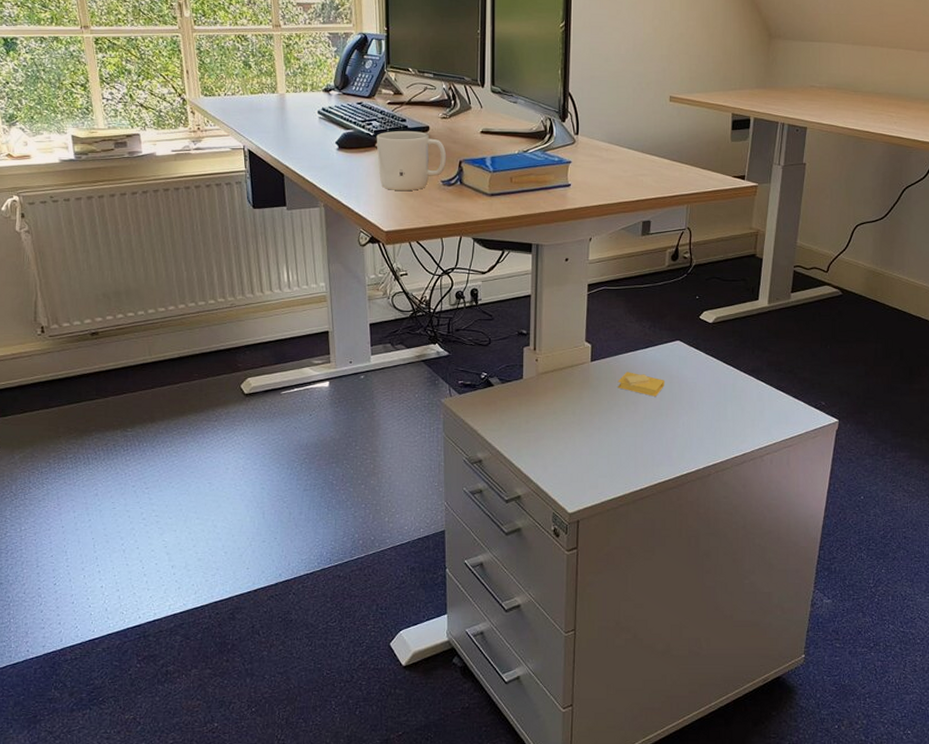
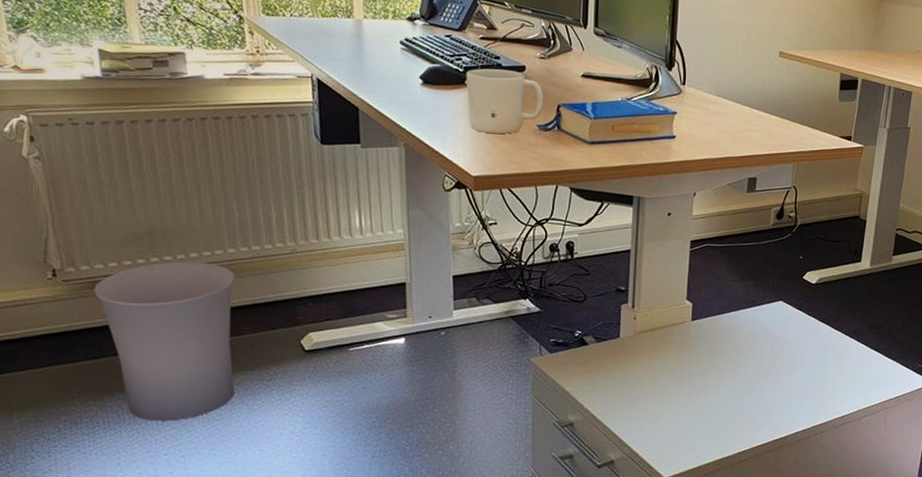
waste bin: none [73,317,188,457] -> present [94,262,235,421]
sticky notes: present [617,372,665,397] -> none [718,332,767,358]

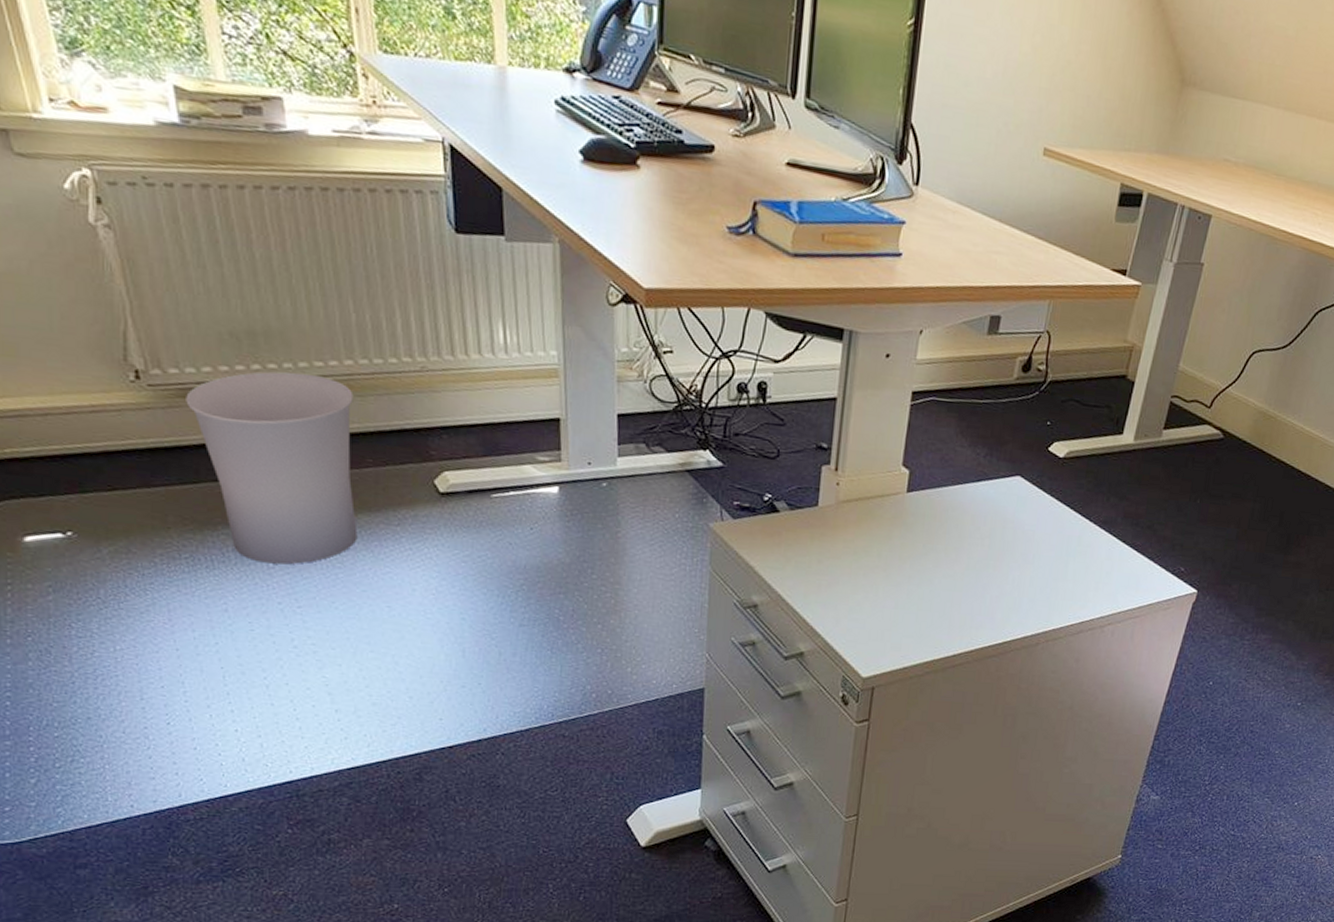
mug: present [466,68,544,134] -> none [638,145,737,236]

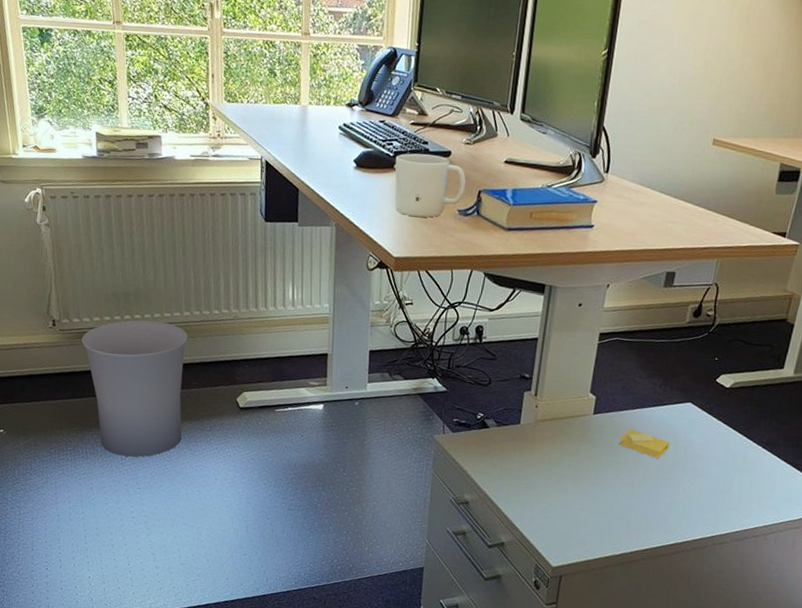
mug: none [638,145,737,236] -> present [394,153,467,218]
sticky notes: none [937,509,997,544] -> present [618,429,671,459]

